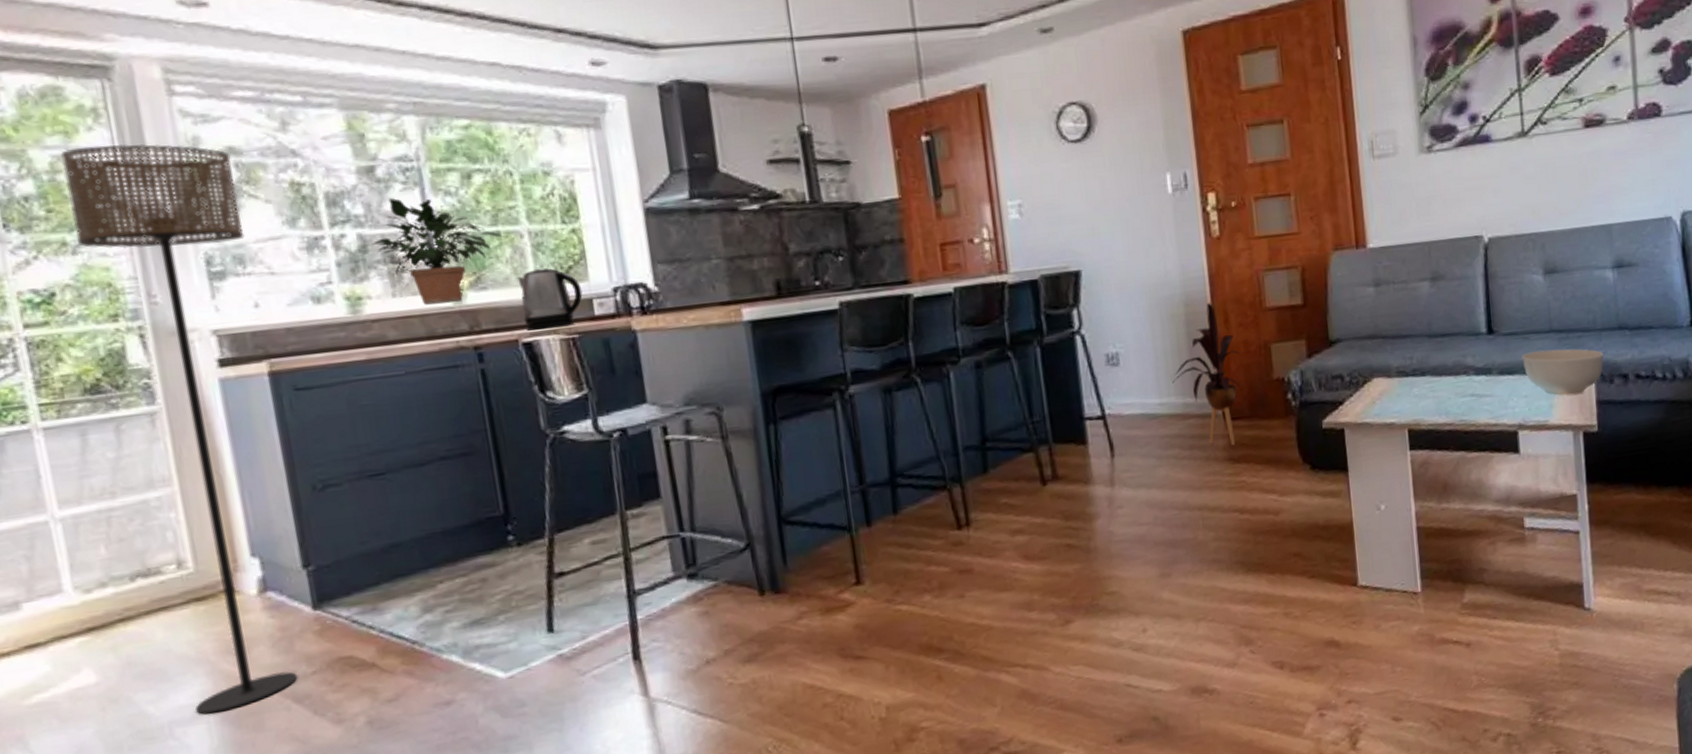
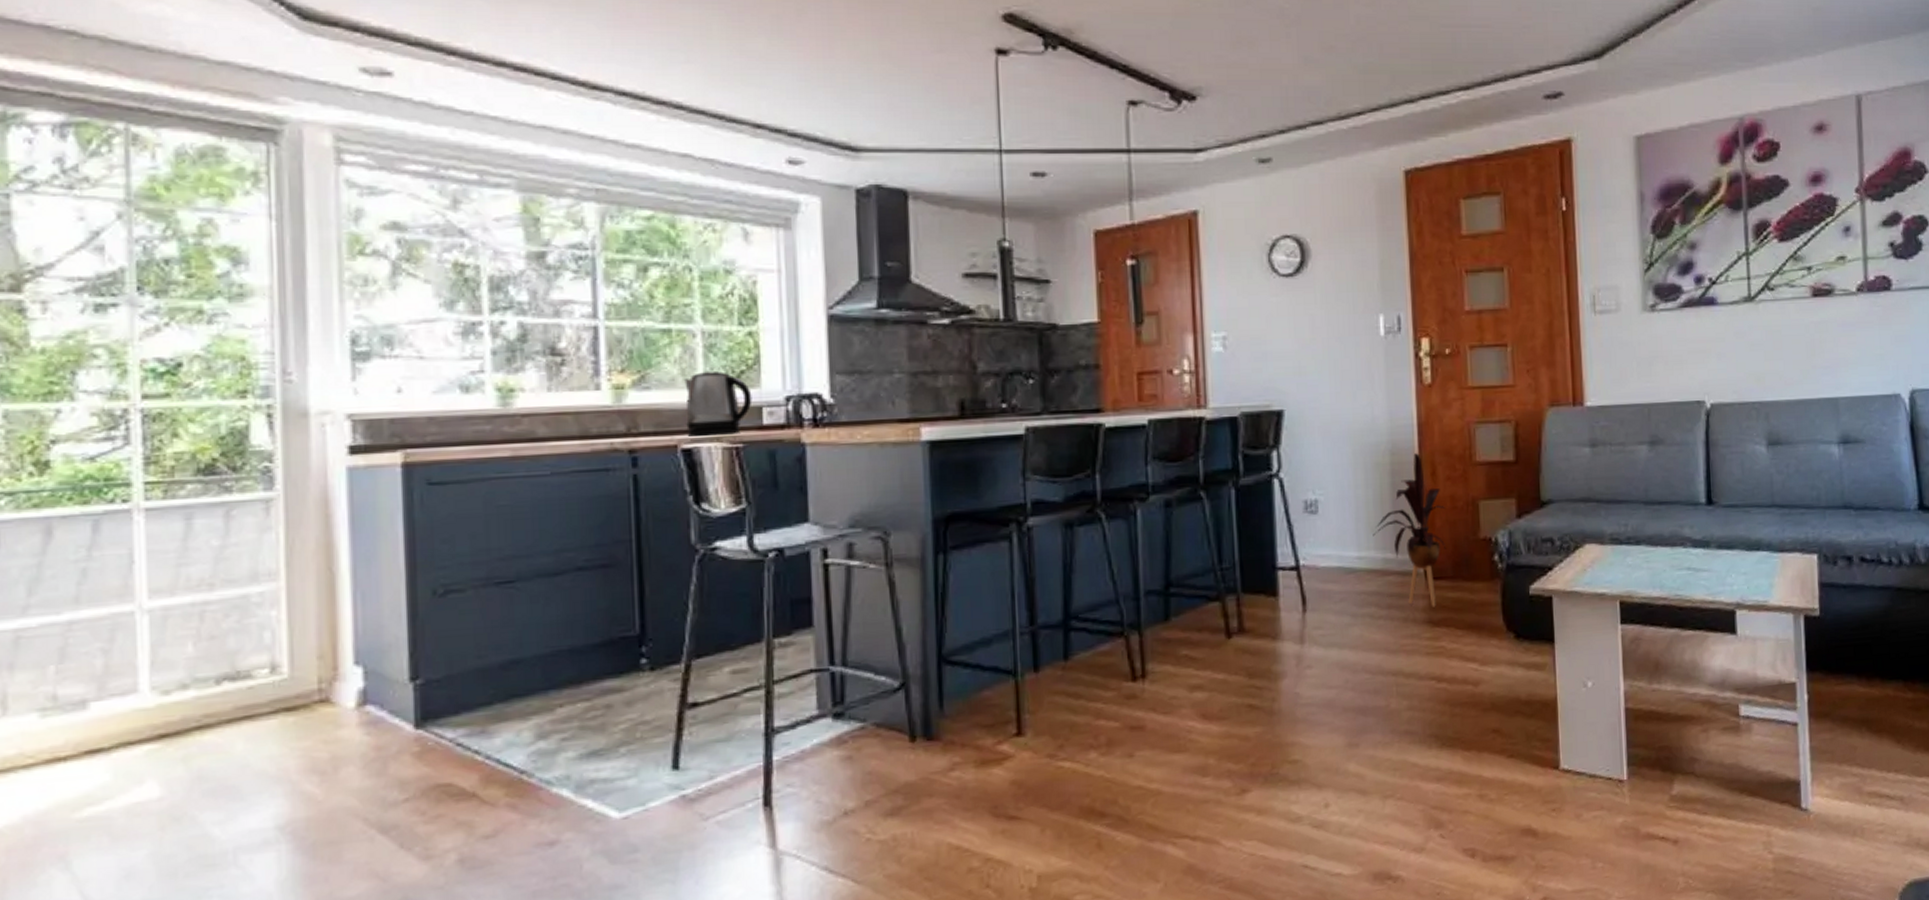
floor lamp: present [61,144,298,715] -> none [212,211,397,841]
potted plant: present [372,198,505,305] -> none [533,287,676,403]
bowl: present [1522,349,1604,395] -> none [1742,525,1828,575]

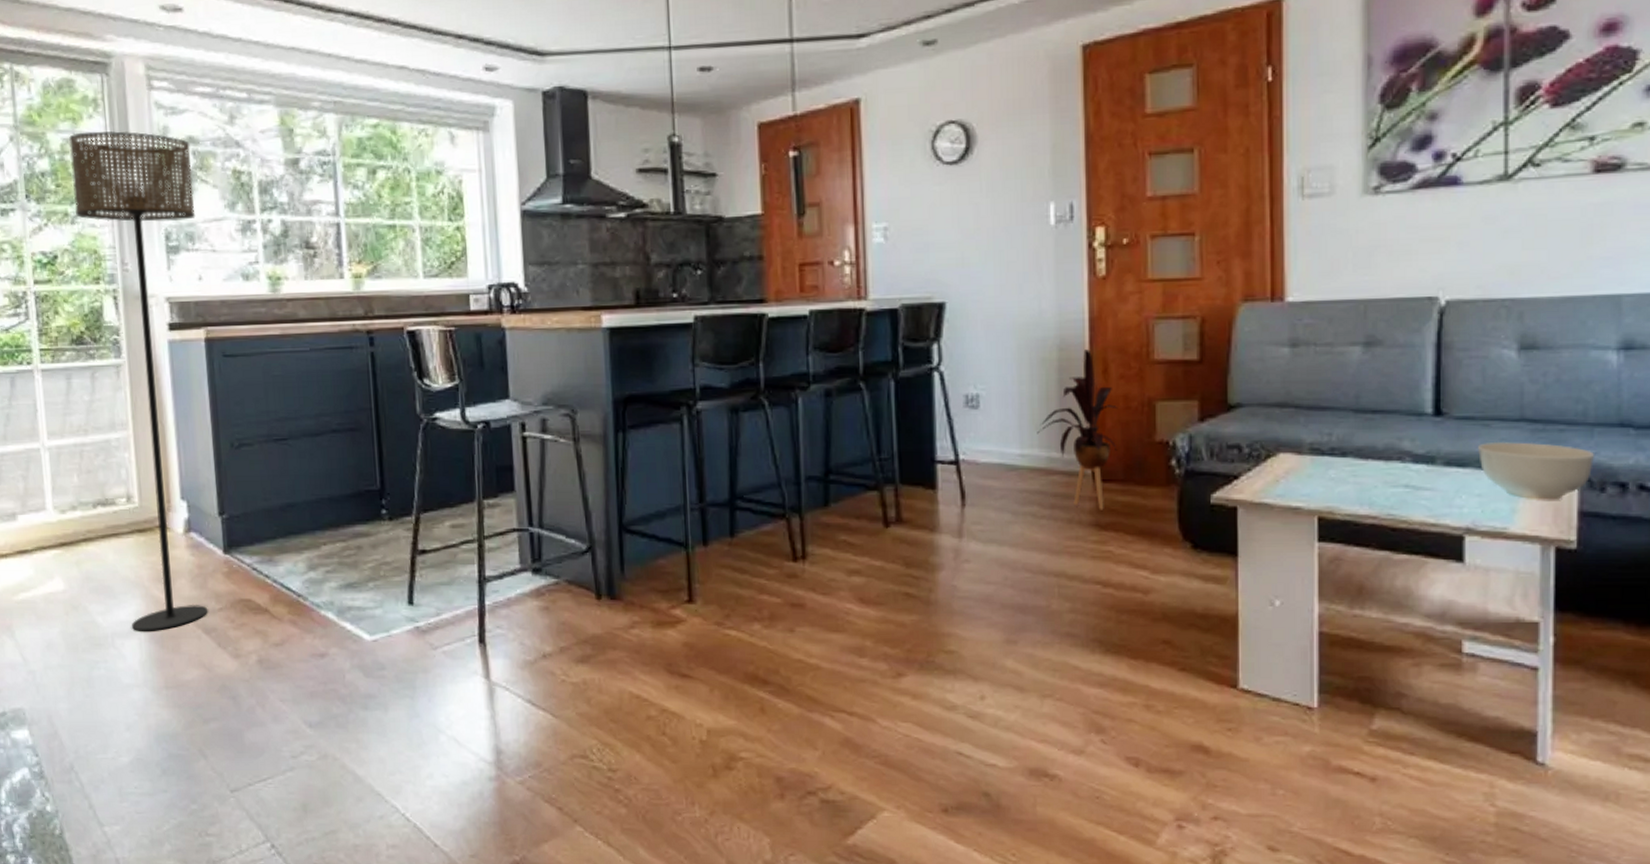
floor lamp: none [212,211,397,841] -> present [69,131,208,631]
kettle: present [684,371,752,436] -> none [407,262,461,320]
bowl: none [1742,525,1828,575] -> present [1478,442,1595,500]

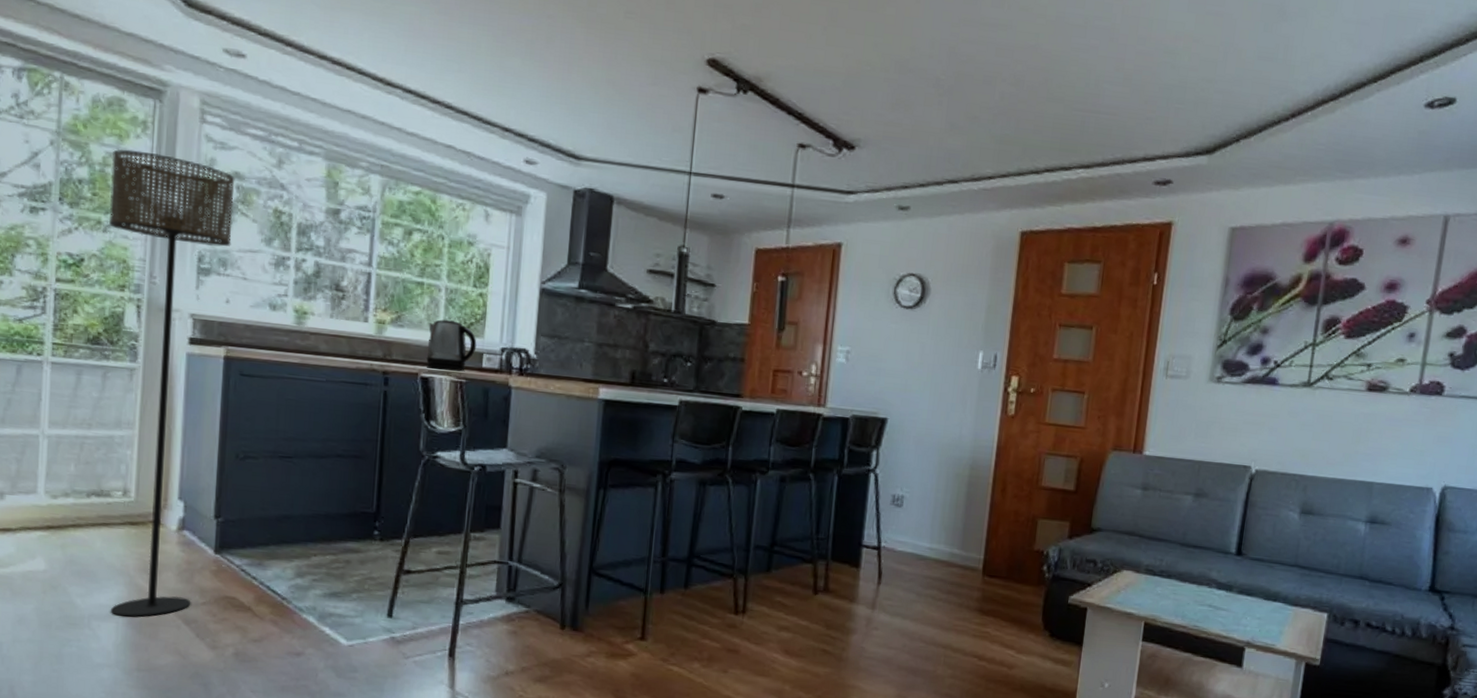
kettle: none [407,262,461,320] -> present [426,319,477,371]
house plant: present [1037,349,1118,510] -> none [945,471,1010,599]
bowl: present [1478,442,1595,500] -> none [1262,579,1341,628]

